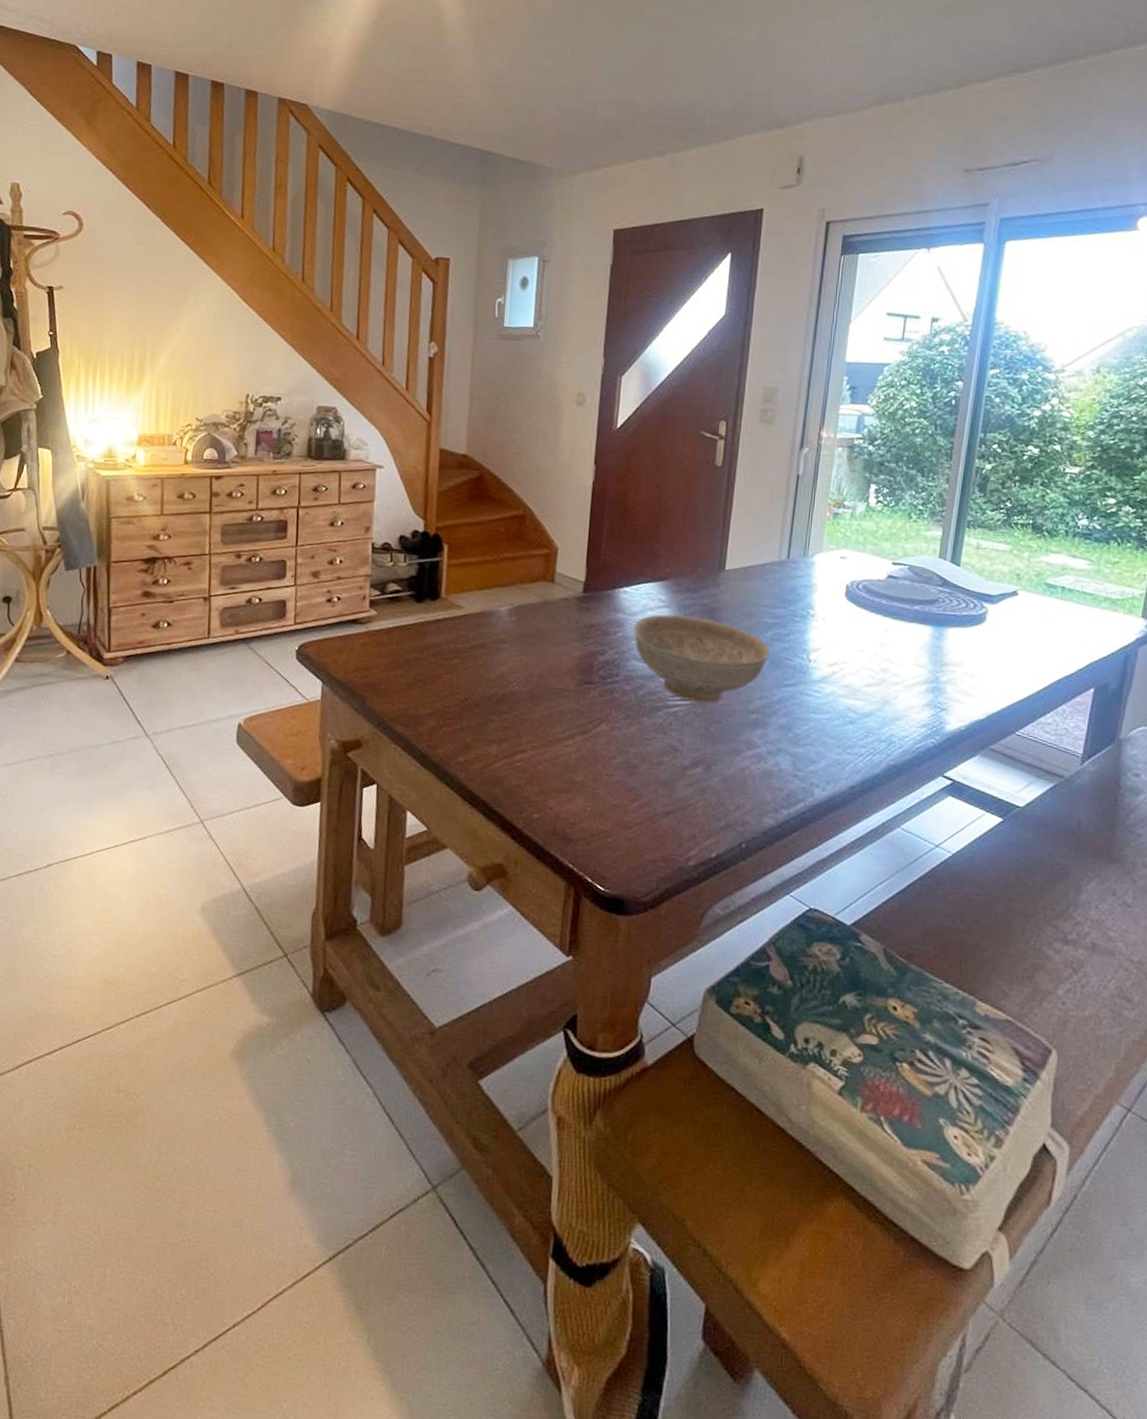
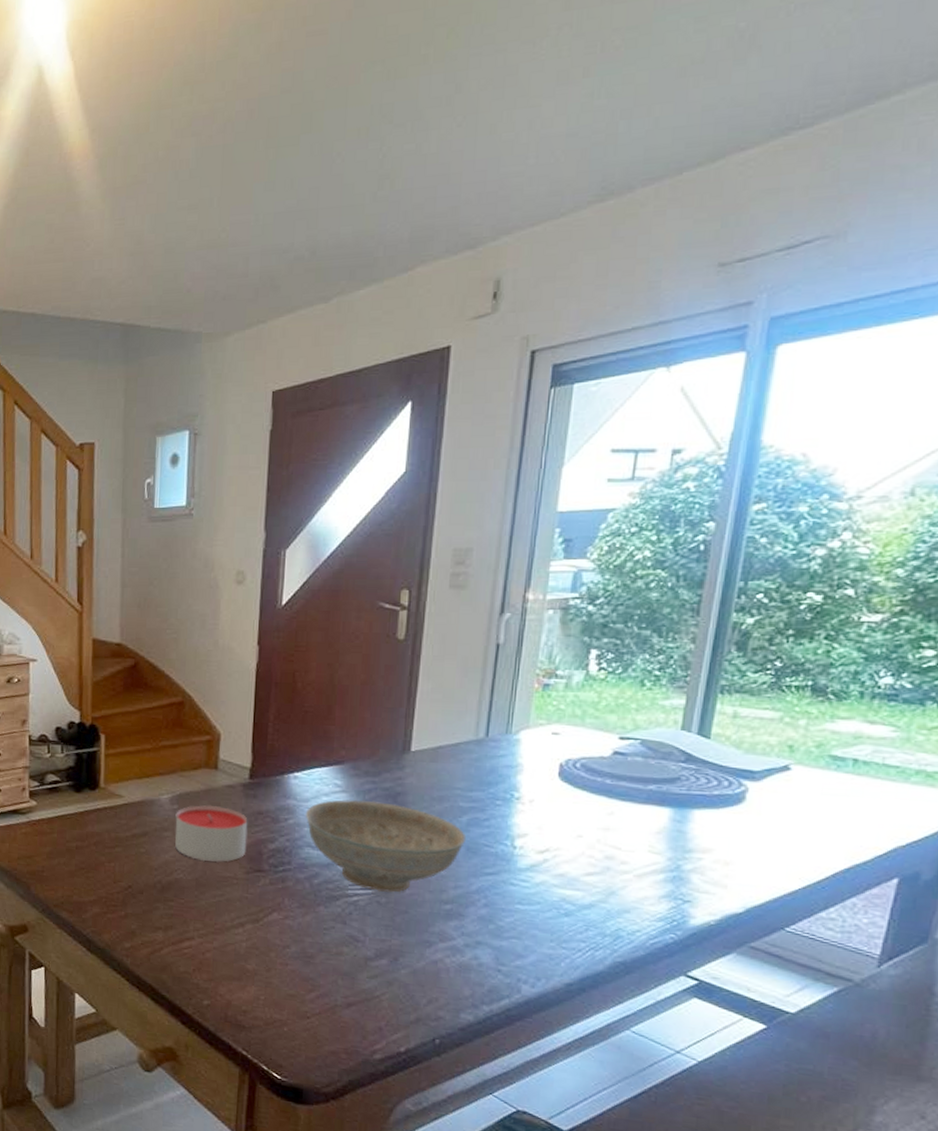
candle: none [512,617,581,674] -> present [175,804,248,862]

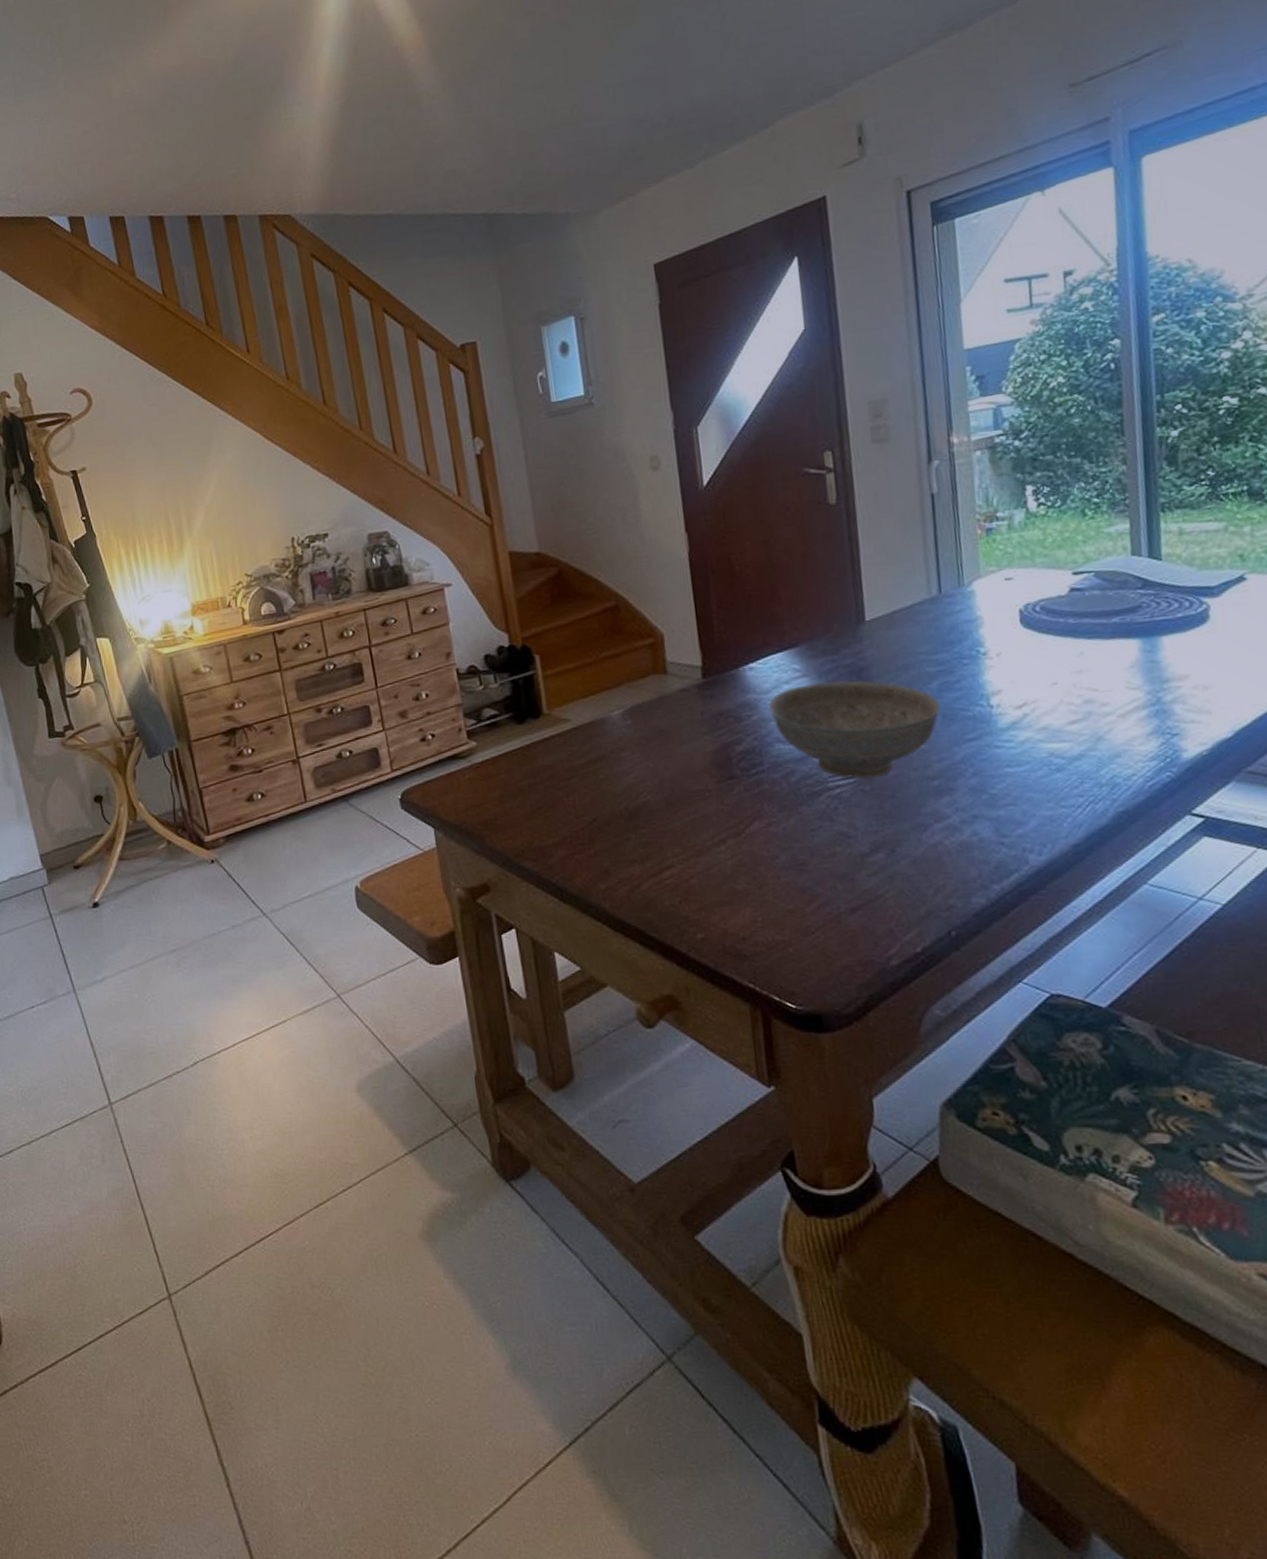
candle: present [175,804,248,862] -> none [630,713,714,777]

